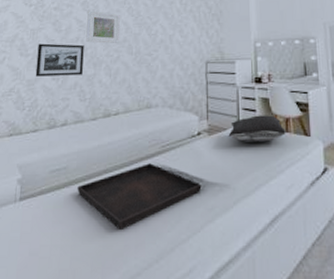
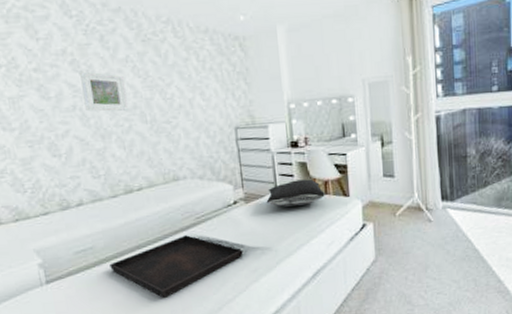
picture frame: present [35,43,84,77] -> none [23,114,90,154]

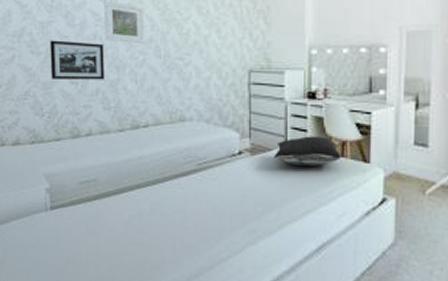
picture frame: none [23,114,90,154] -> present [50,40,104,80]
serving tray: present [110,235,243,298] -> none [109,181,243,245]

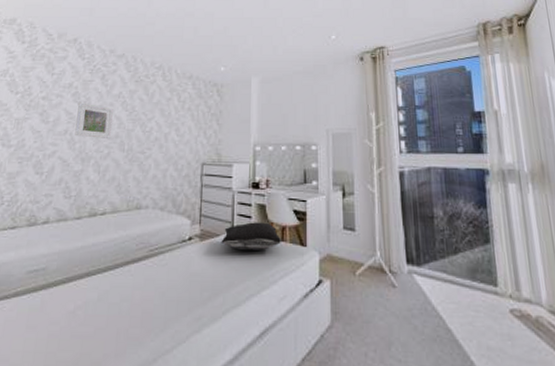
picture frame: present [50,40,104,80] -> none [17,134,73,171]

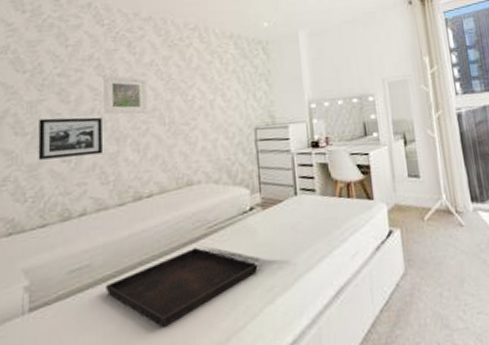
picture frame: none [17,134,73,171] -> present [38,117,102,160]
serving tray: none [55,268,190,337] -> present [106,248,258,327]
pillow: present [221,222,281,250] -> none [284,181,348,213]

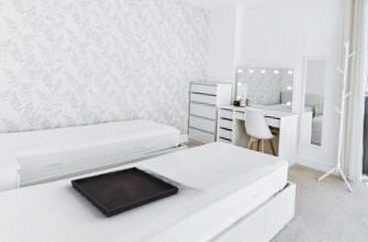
picture frame: present [38,117,102,160] -> none [29,50,76,84]
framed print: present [104,75,147,114] -> none [77,23,110,58]

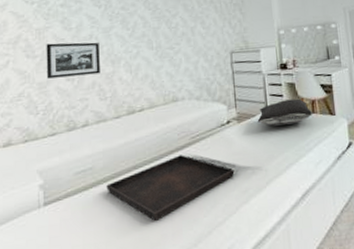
picture frame: none [29,50,76,84] -> present [46,42,100,79]
pillow: none [205,134,257,158] -> present [257,98,312,126]

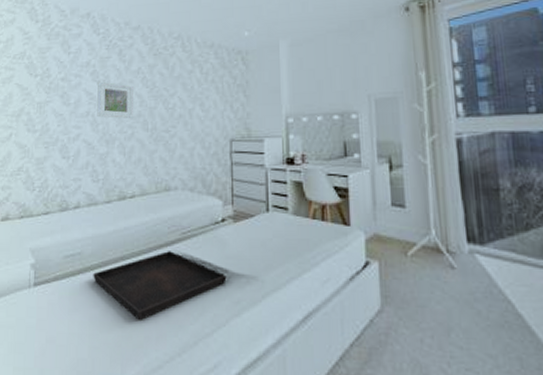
picture frame: present [46,42,100,79] -> none [44,118,95,155]
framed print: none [99,6,137,40] -> present [97,81,133,119]
pillow: present [257,98,312,126] -> none [256,201,321,231]

